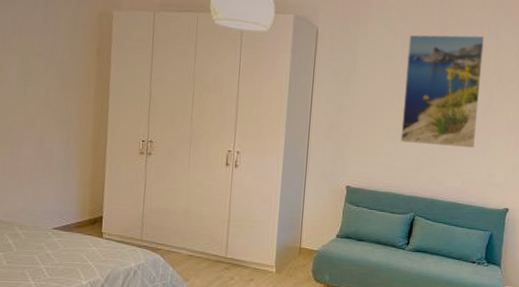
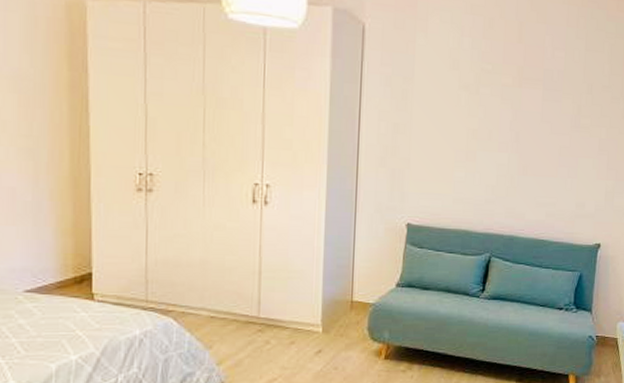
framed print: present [400,35,484,148] -> none [472,33,571,173]

